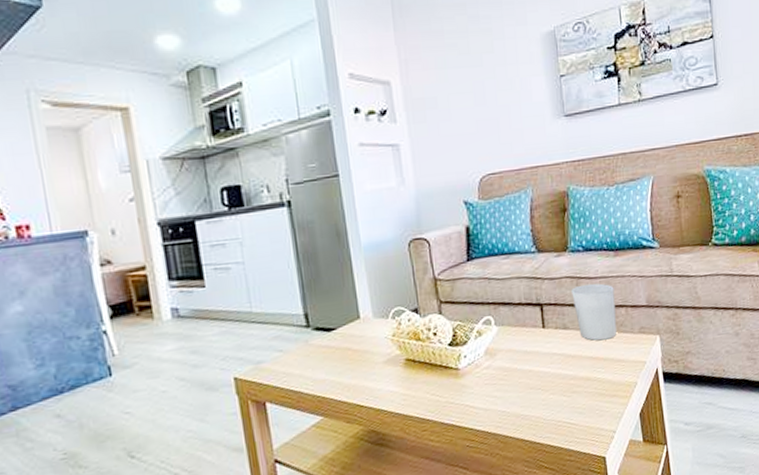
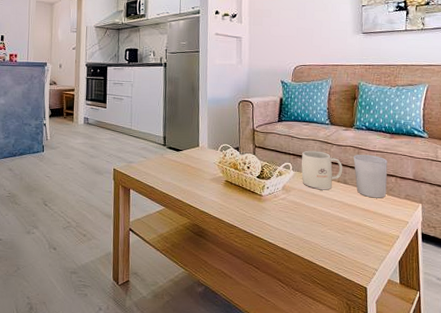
mug: none [504,291,561,346] -> present [301,150,343,190]

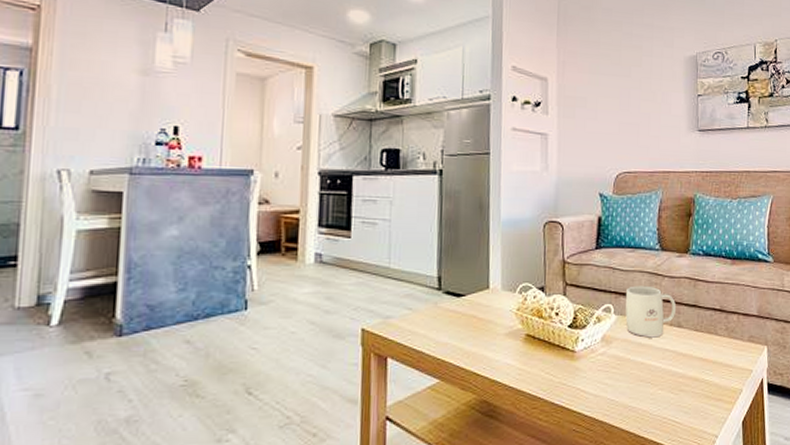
candle holder: present [353,154,388,199] -> none [689,287,728,343]

